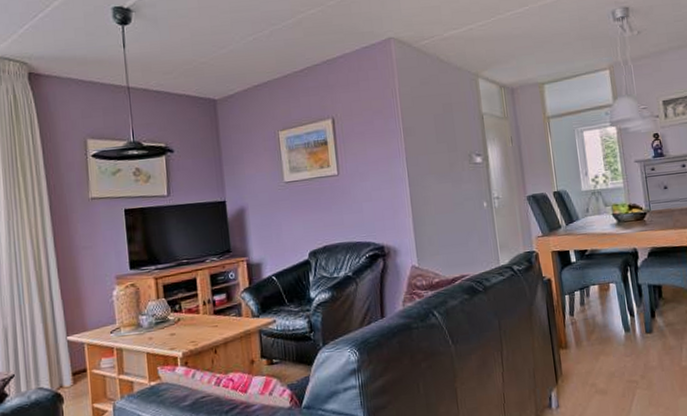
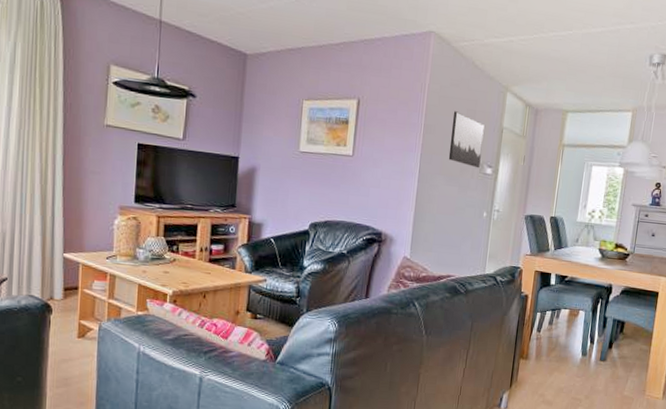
wall art: none [429,108,469,160] -> present [448,111,485,169]

